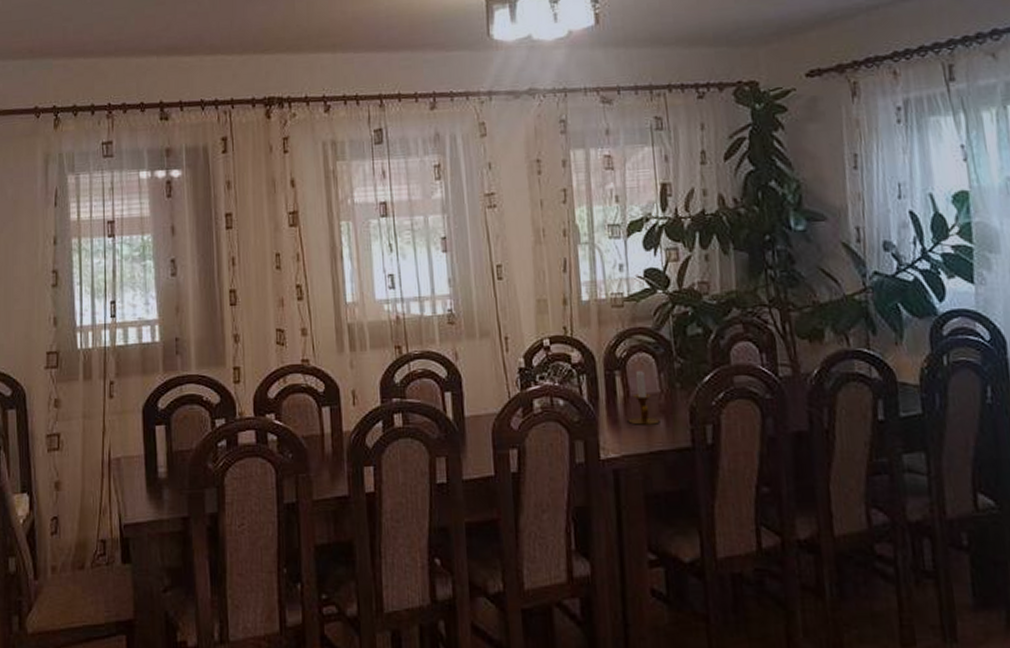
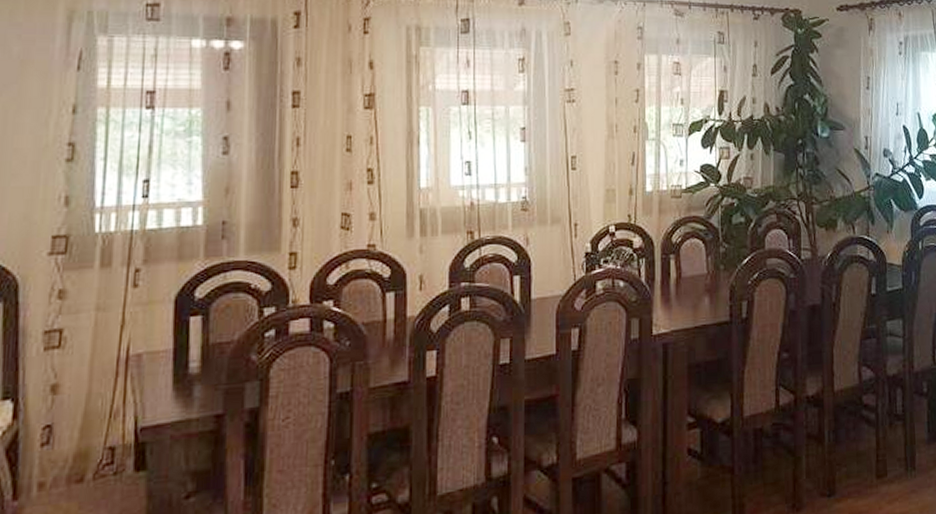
candlestick: present [627,371,660,425] -> none [678,255,705,303]

